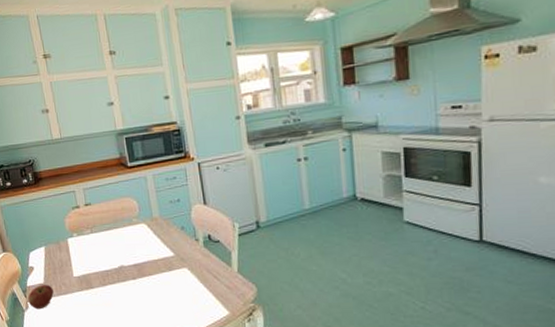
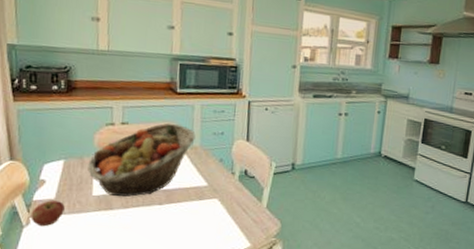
fruit basket: none [64,197,154,275] -> present [88,123,196,197]

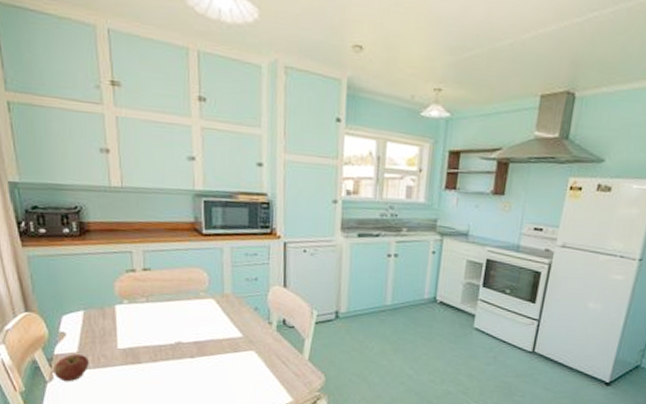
fruit basket: present [88,123,196,197] -> none [110,268,226,349]

